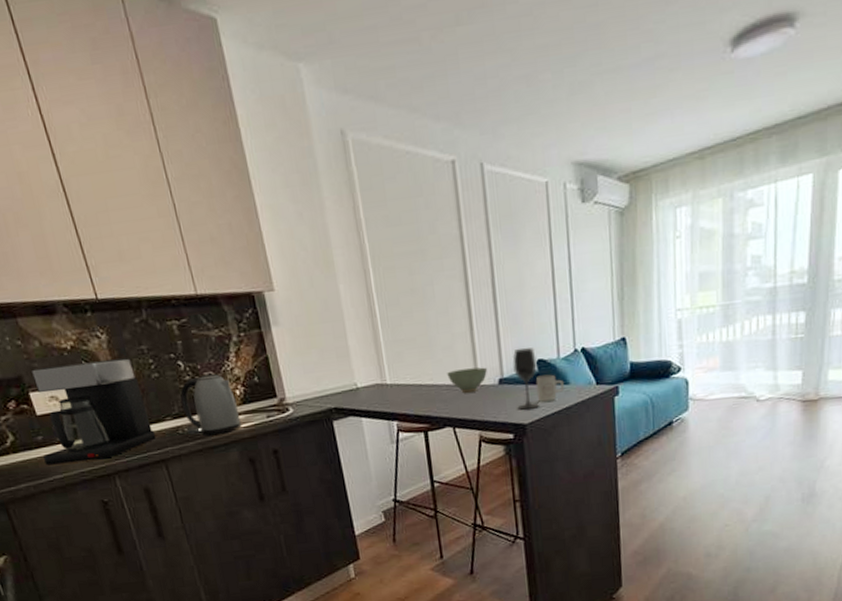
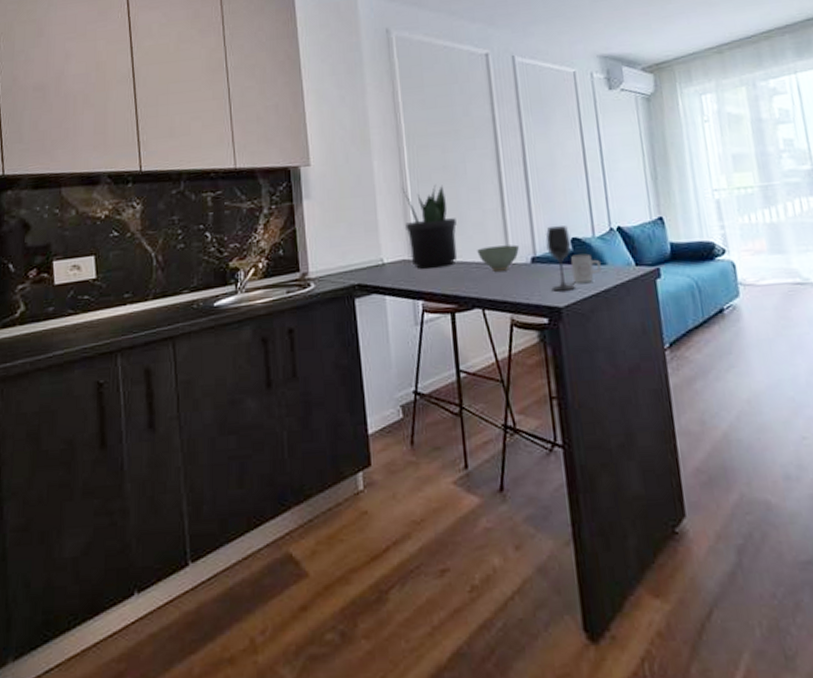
coffee maker: present [30,358,157,466] -> none [48,228,169,340]
kettle: present [180,373,242,436] -> none [201,245,259,312]
planter: none [370,308,429,392] -> present [401,184,458,269]

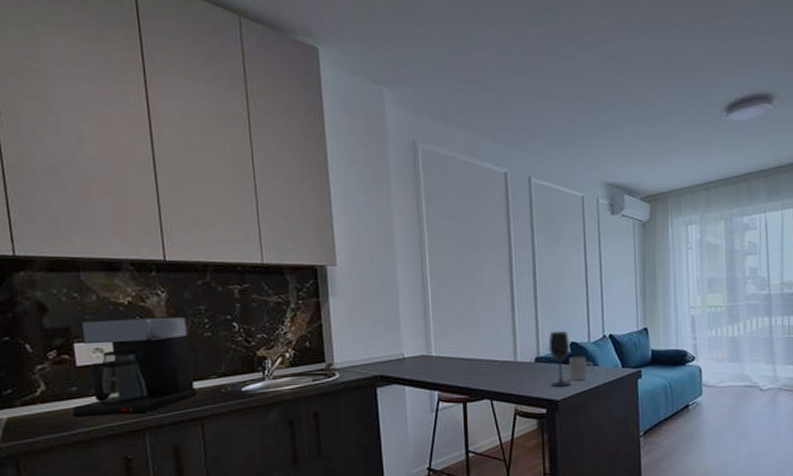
coffee maker: none [48,228,169,340] -> present [71,316,197,418]
planter: present [401,184,458,269] -> none [422,289,471,364]
bowl: present [477,244,520,272] -> none [489,346,526,368]

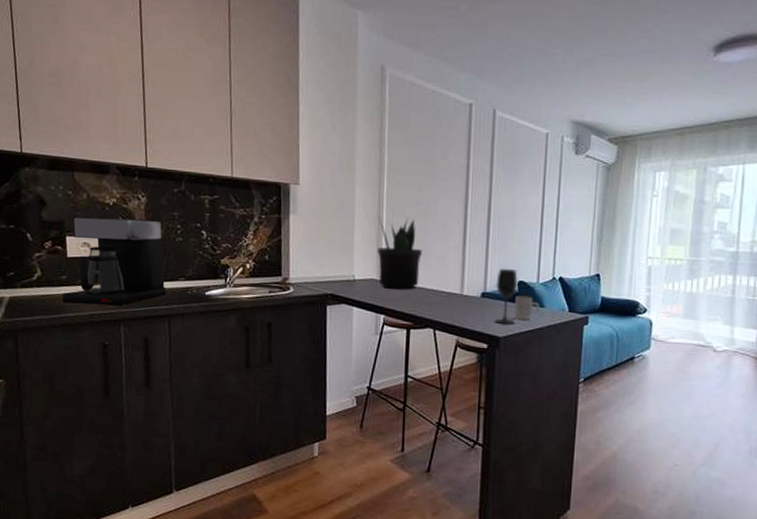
planter: none [422,289,471,364] -> present [377,216,422,290]

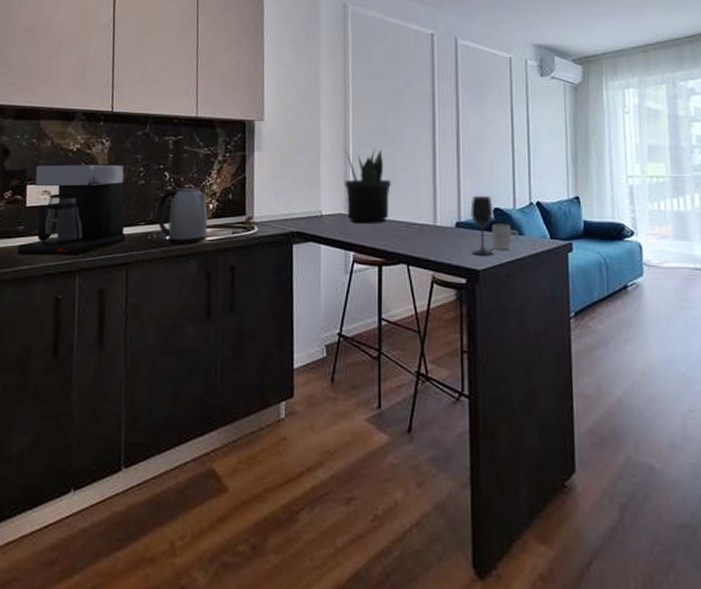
kettle: none [196,245,245,301] -> present [157,186,208,245]

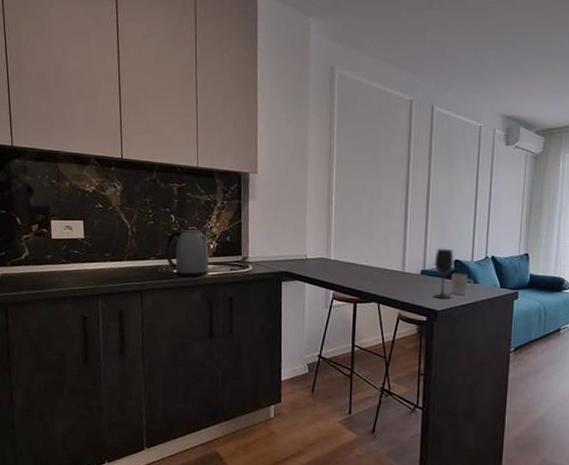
coffee maker: present [16,164,126,256] -> none [46,203,140,282]
planter: present [344,148,391,223] -> none [327,201,367,267]

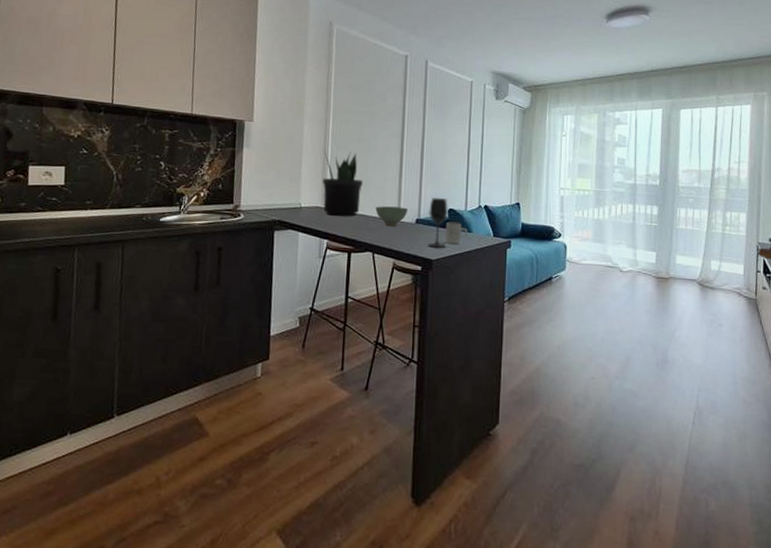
kettle: present [165,228,209,278] -> none [152,175,199,227]
planter: none [327,201,367,267] -> present [322,150,363,216]
bowl: none [380,257,414,277] -> present [375,206,409,226]

